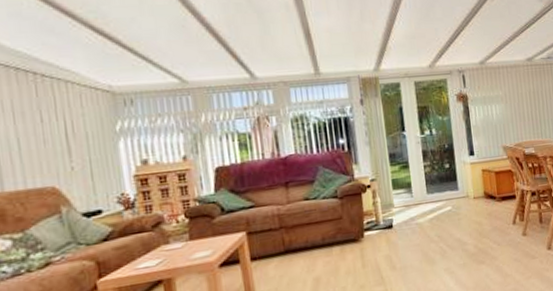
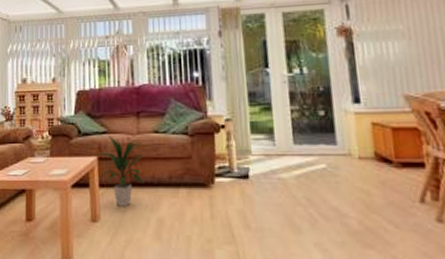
indoor plant: none [247,209,299,275] -> present [98,135,145,206]

